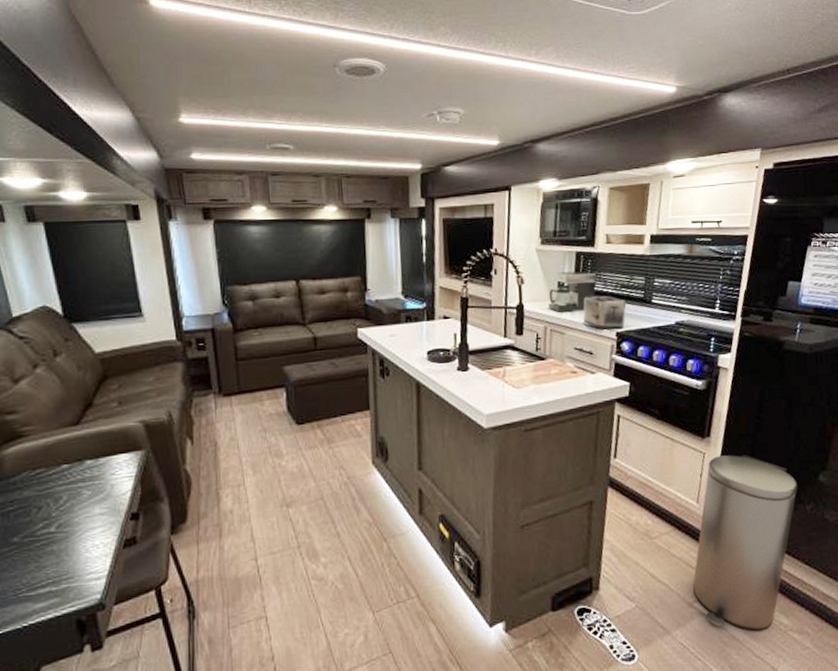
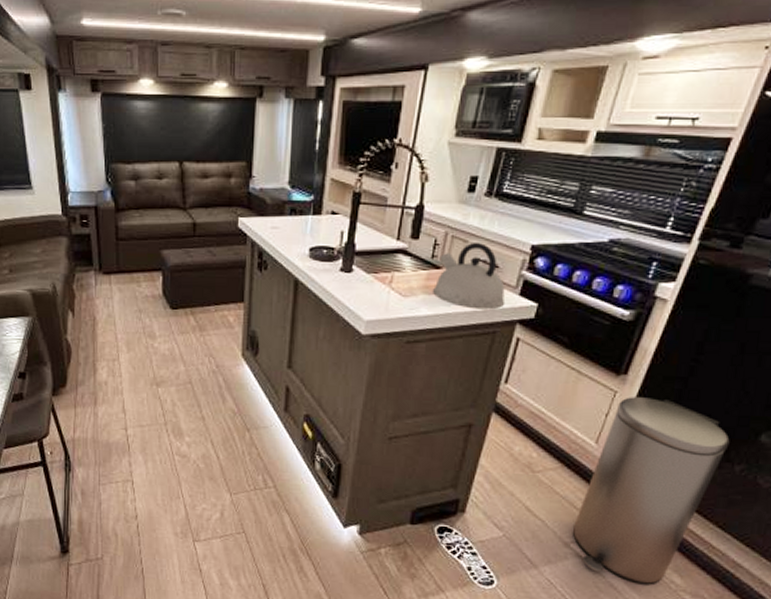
kettle: none [540,333,603,394] -> present [432,242,506,310]
coffee maker: present [548,271,597,312] -> none [453,171,518,217]
toaster: present [583,295,627,330] -> none [493,201,551,241]

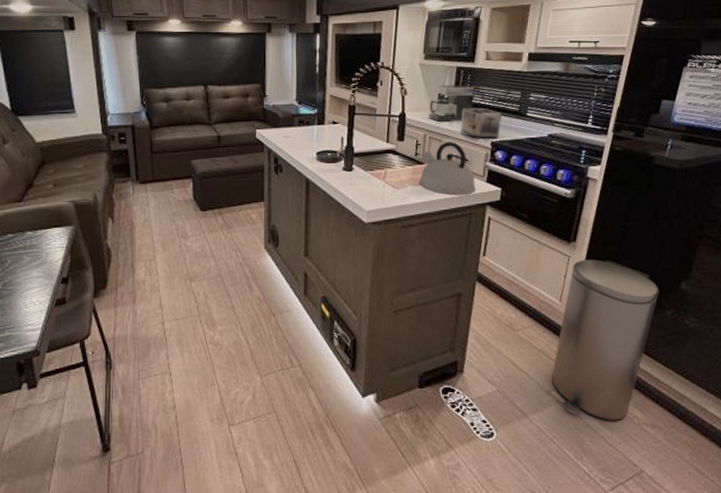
coffee maker: none [453,171,518,217] -> present [429,85,475,122]
toaster: none [493,201,551,241] -> present [460,107,502,139]

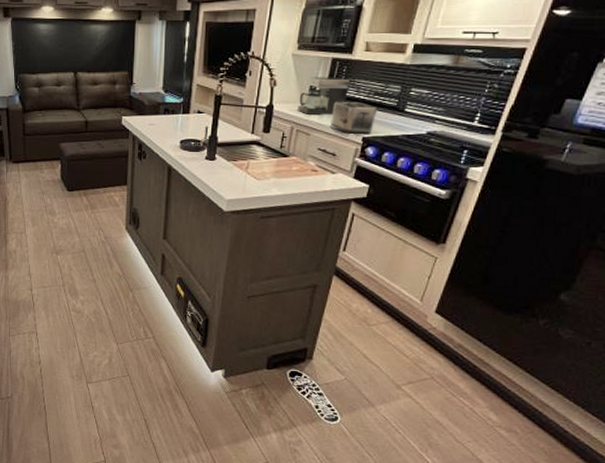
kettle: present [418,141,476,196] -> none [281,134,342,190]
pedal bin: present [552,259,660,422] -> none [404,262,534,422]

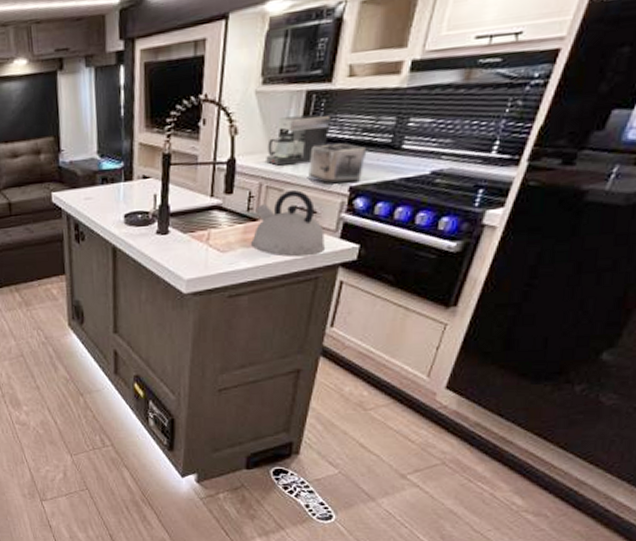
kettle: none [281,134,342,190] -> present [250,189,326,258]

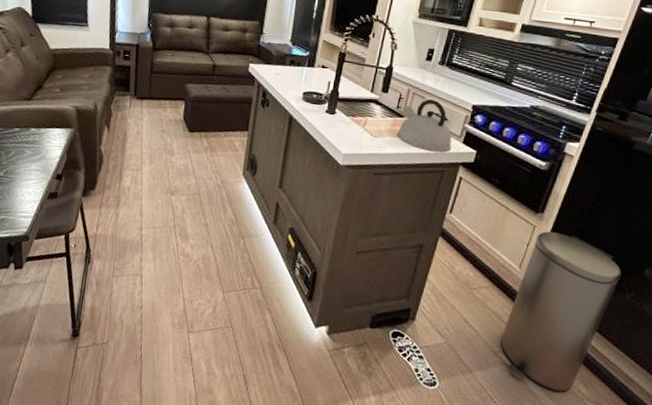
coffee maker: present [266,114,330,166] -> none [415,44,464,82]
toaster: present [308,142,367,185] -> none [444,69,488,103]
pedal bin: none [409,326,569,509] -> present [501,231,622,393]

